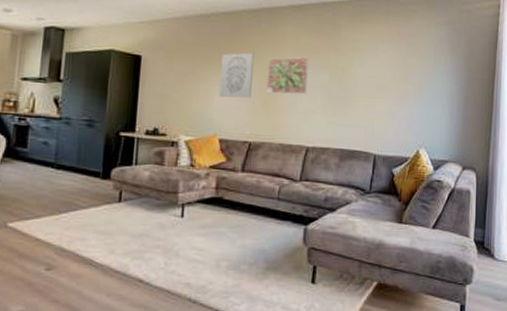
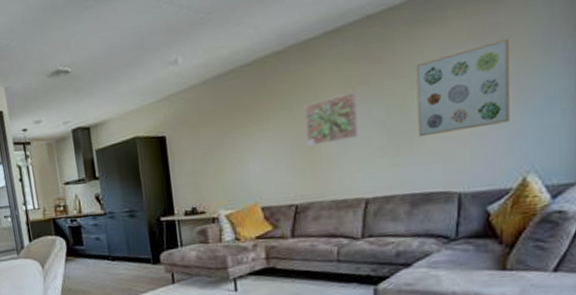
wall art: present [219,53,255,98] -> none [249,103,291,162]
wall art: none [350,46,413,107] -> present [416,39,510,137]

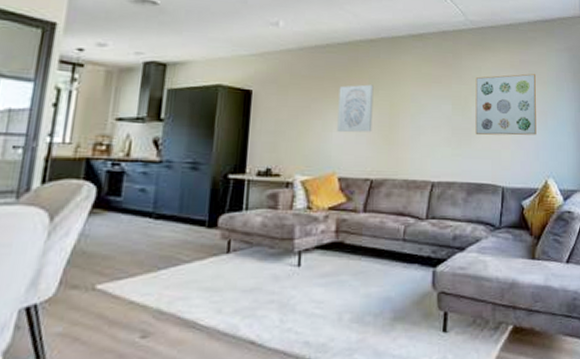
wall art: none [249,103,291,162] -> present [337,84,374,133]
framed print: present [304,93,358,146] -> none [387,88,430,127]

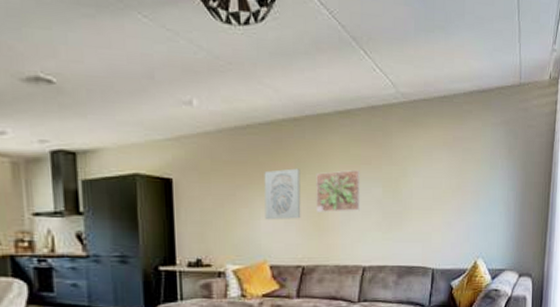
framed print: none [387,88,430,127] -> present [316,170,360,212]
wall art: present [475,73,536,136] -> none [406,151,469,219]

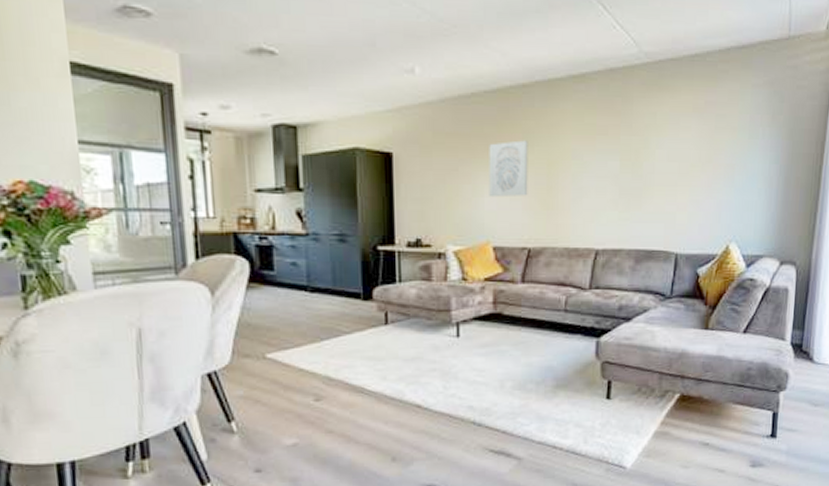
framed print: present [316,170,360,212] -> none [545,141,595,189]

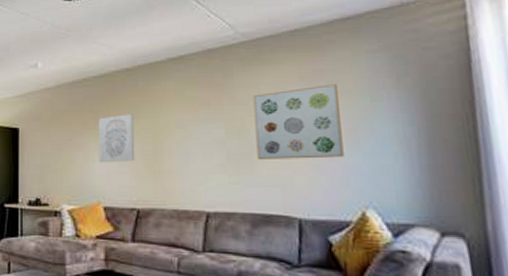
wall art: none [647,118,724,196] -> present [253,84,344,160]

